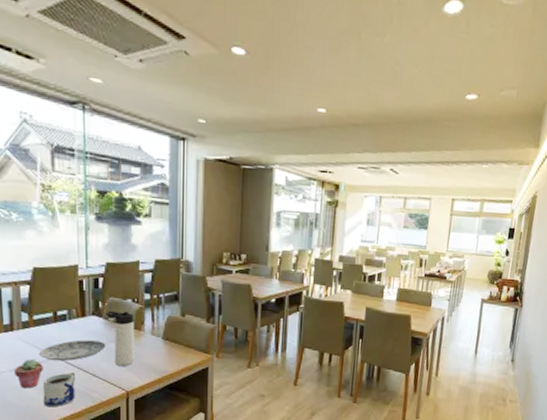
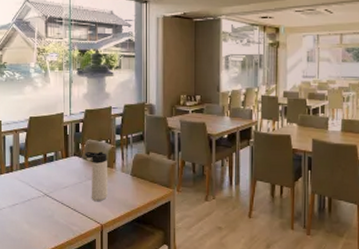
potted succulent: present [14,360,43,389] -> none [12,197,34,223]
plate: present [39,340,106,361] -> none [32,178,85,198]
mug: present [42,371,76,408] -> none [34,206,60,240]

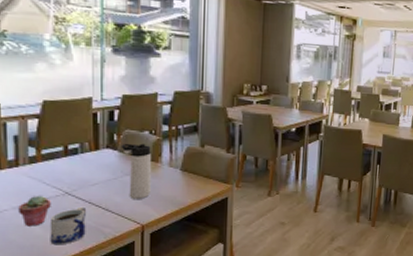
potted succulent: none [12,197,34,223] -> present [18,196,51,227]
mug: none [34,206,60,240] -> present [49,206,87,245]

